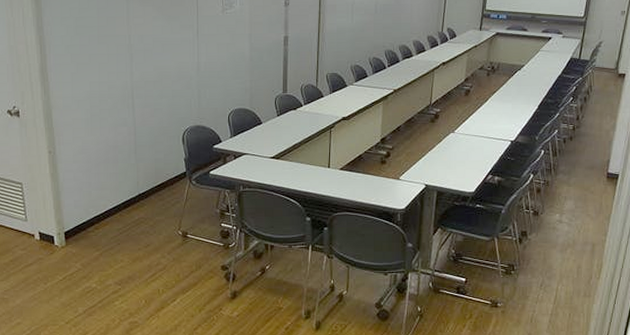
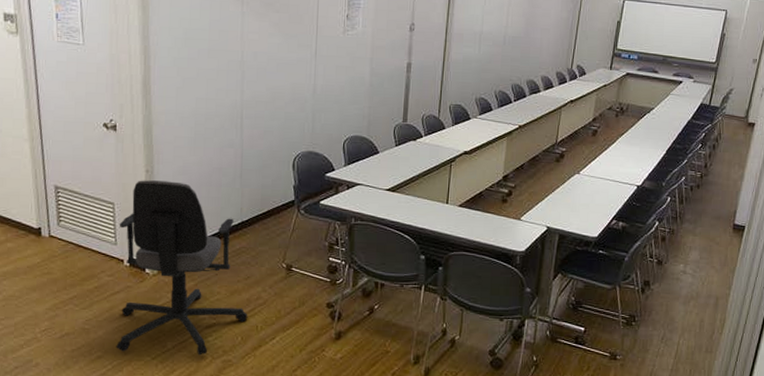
office chair: none [28,160,150,319] -> present [116,180,248,356]

